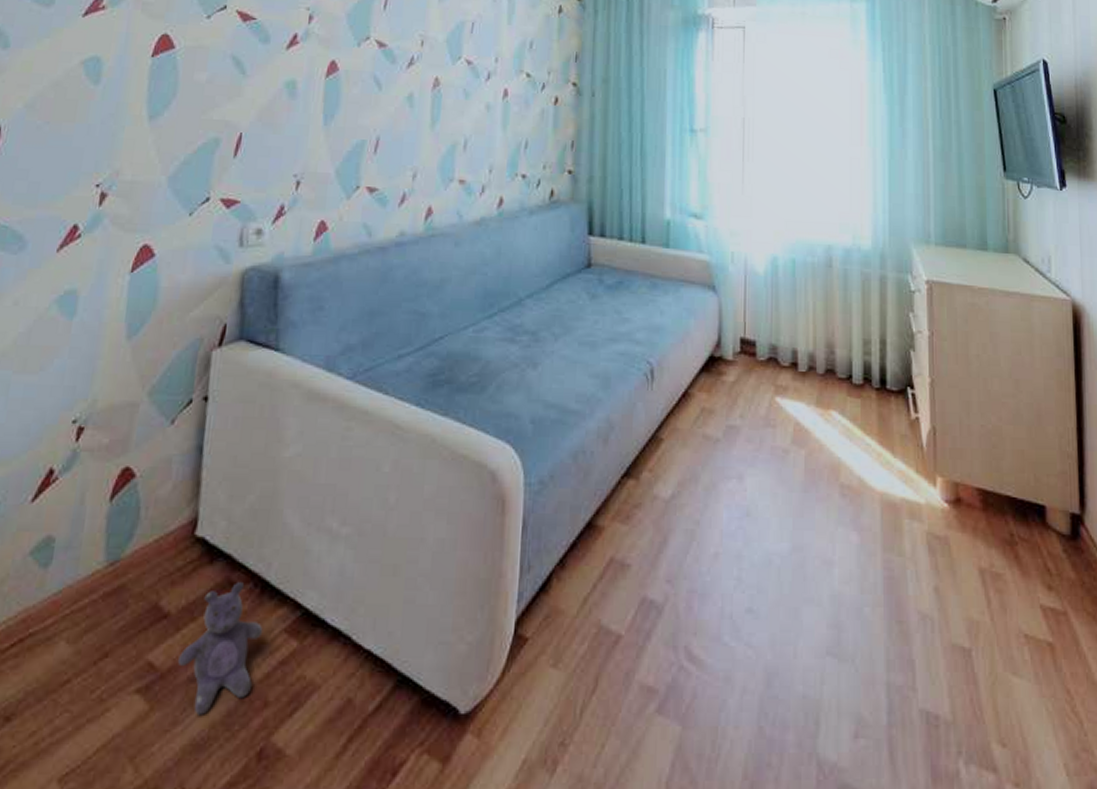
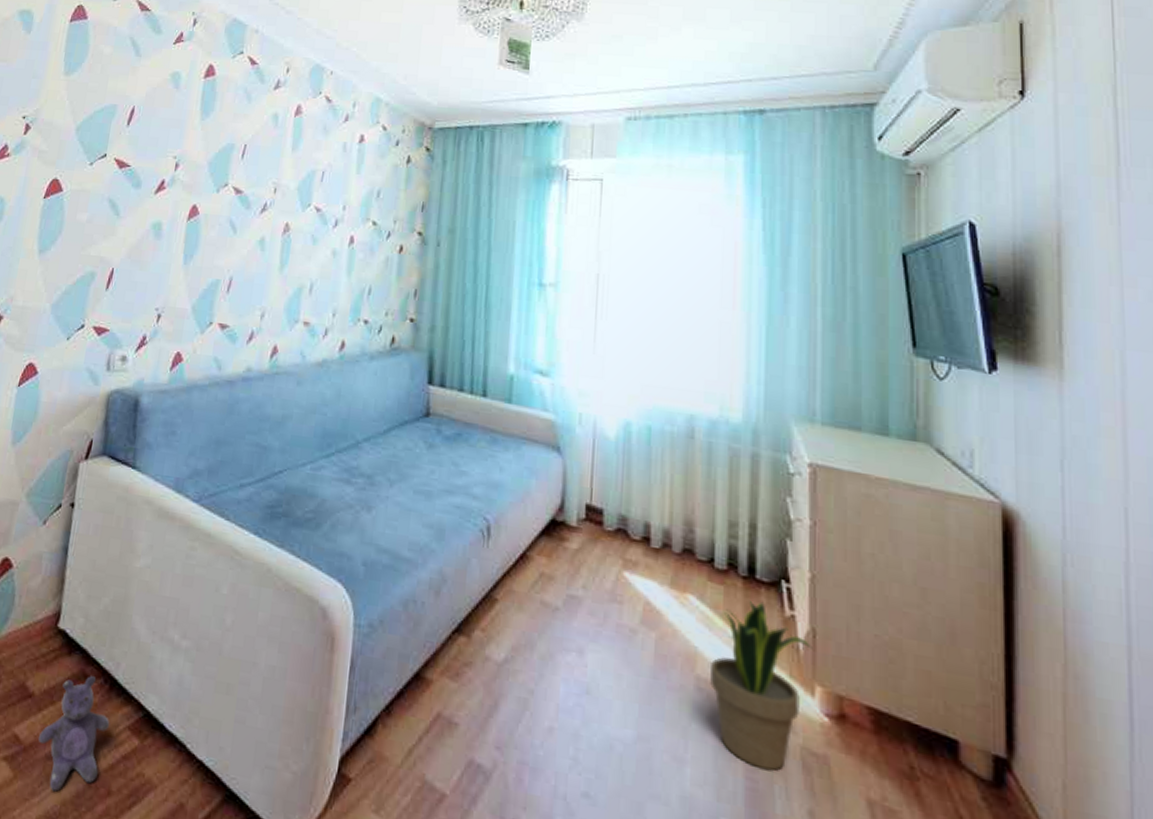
potted plant: none [851,409,934,559] -> present [709,601,813,771]

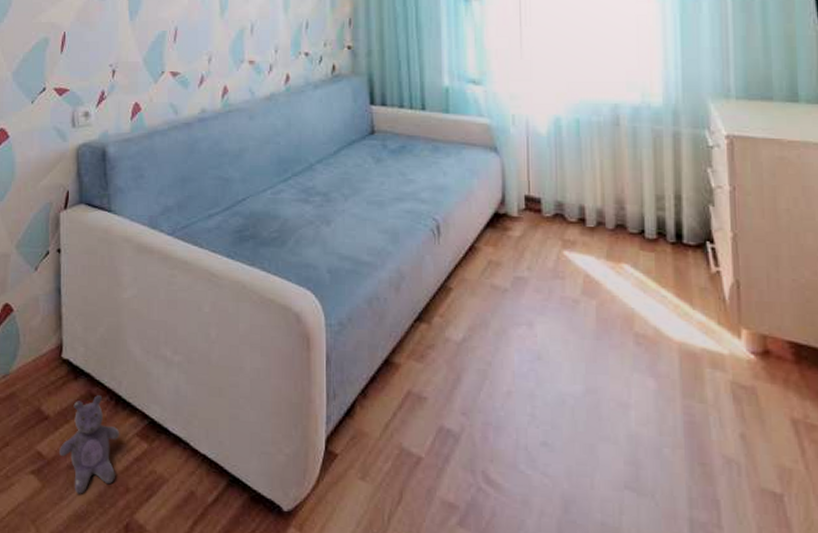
potted plant: present [709,601,813,771] -> none [646,262,737,405]

